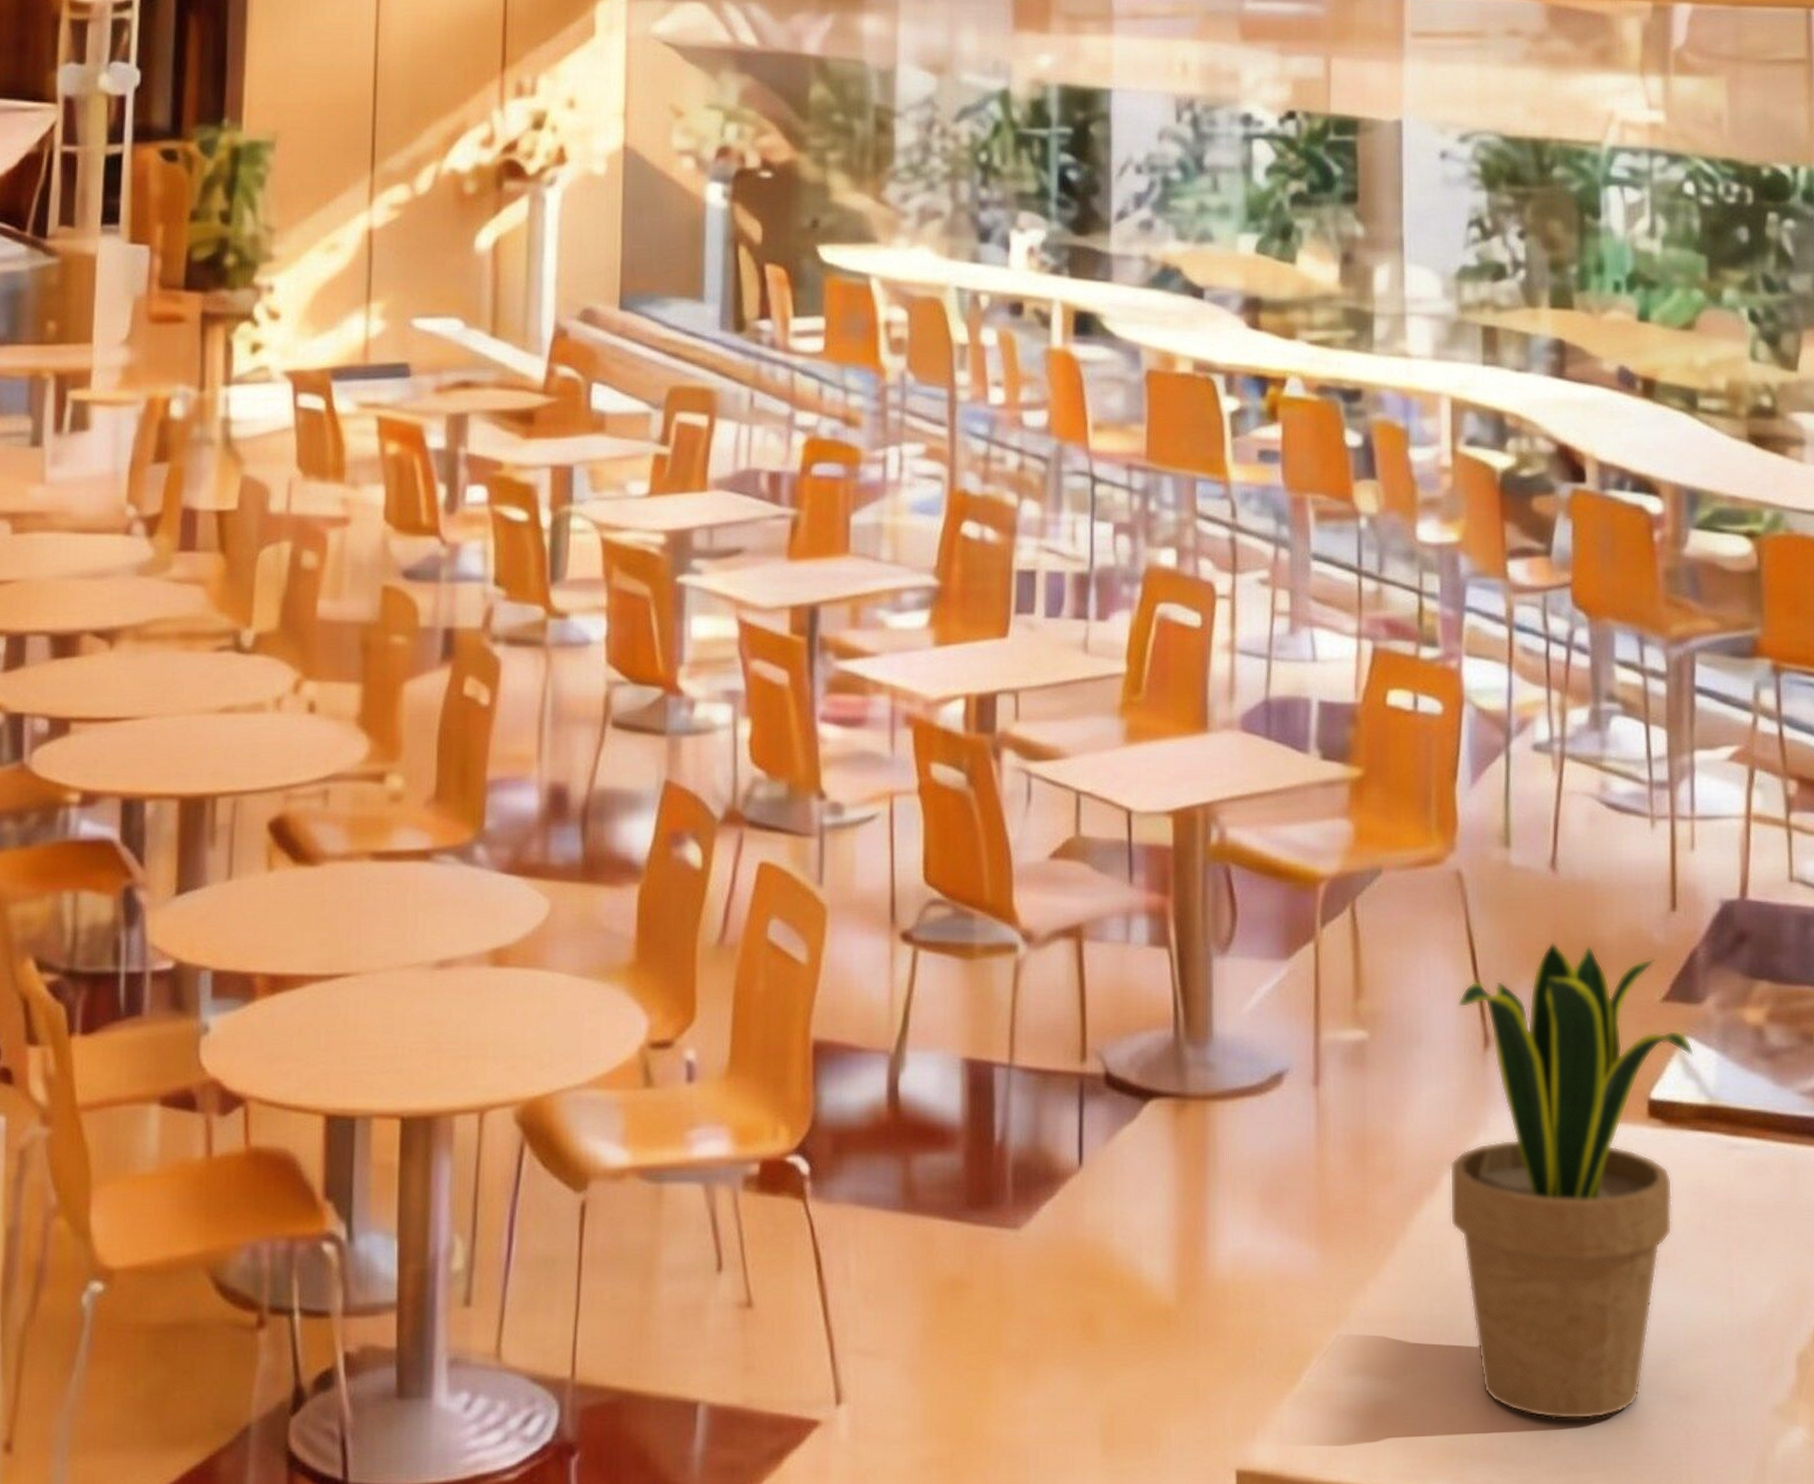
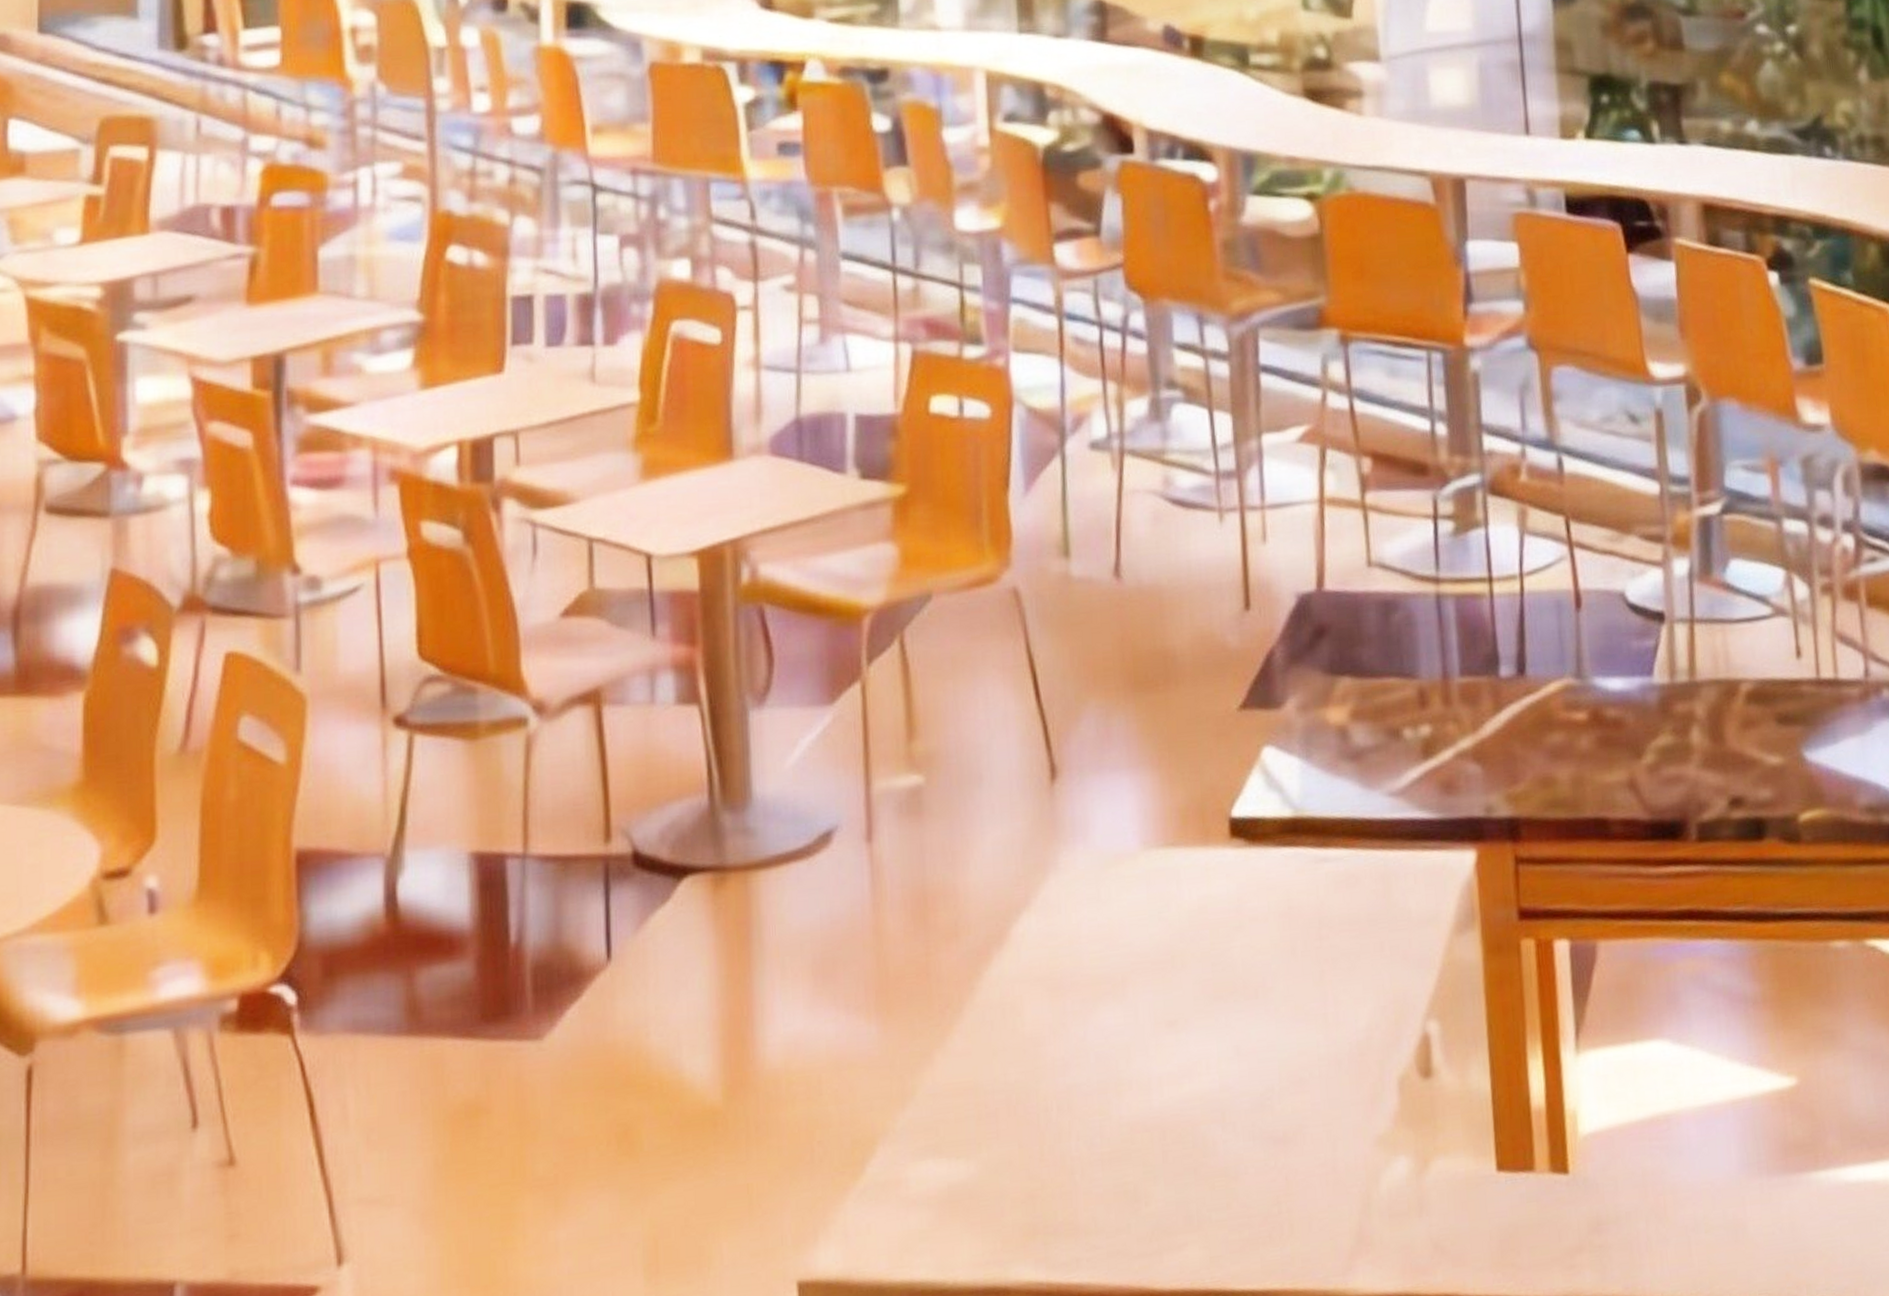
potted plant: present [1449,942,1694,1420] -> none [1018,656,1275,1181]

